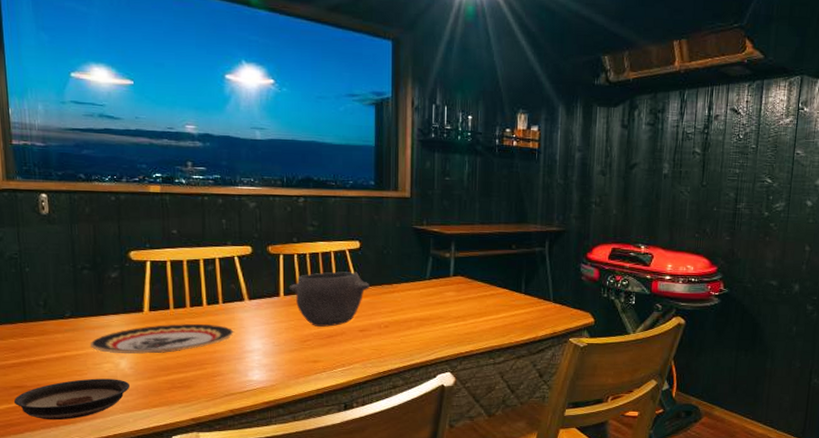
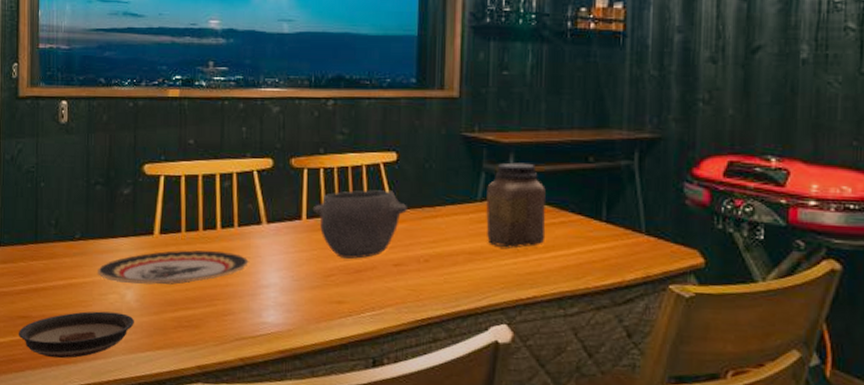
jar: none [433,249,480,315] -> present [486,162,546,249]

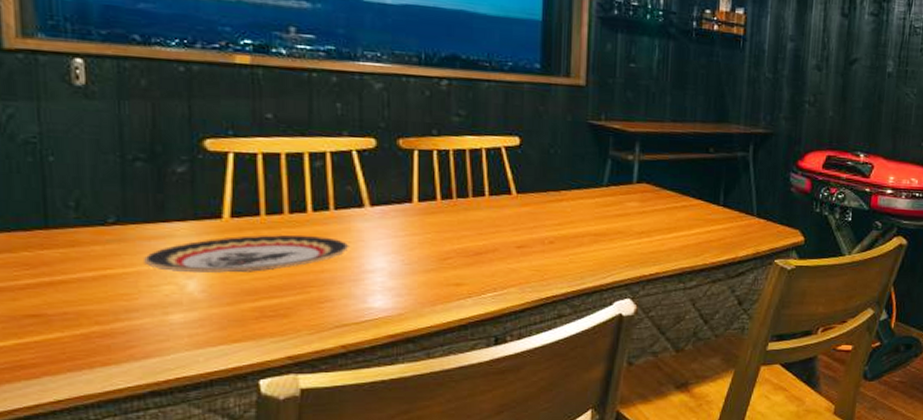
saucer: present [18,311,135,359] -> none [26,304,202,361]
bowl: present [312,190,407,259] -> none [425,173,531,242]
jar: present [486,162,546,249] -> none [612,151,669,230]

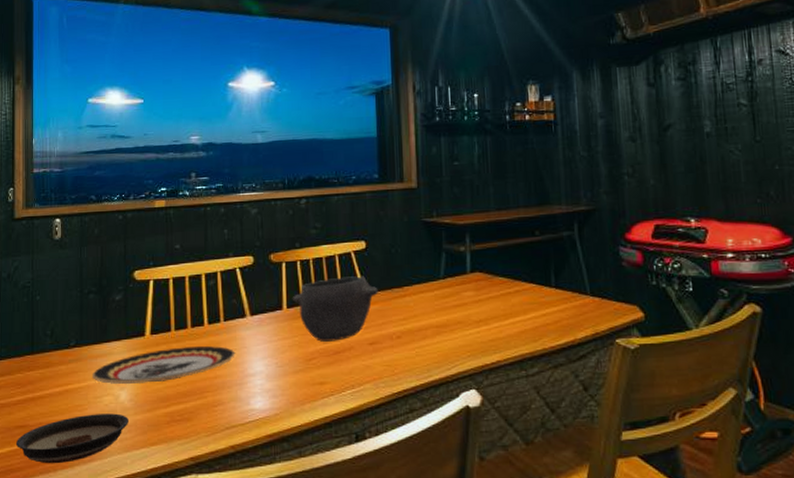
saucer: none [26,304,202,361] -> present [15,413,130,464]
bowl: none [425,173,531,242] -> present [292,276,378,342]

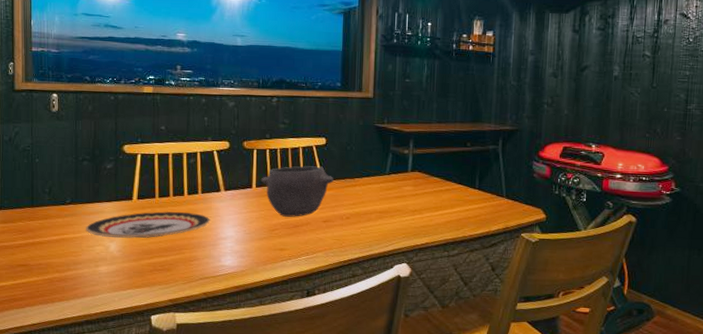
saucer: present [15,413,130,464] -> none [18,259,118,297]

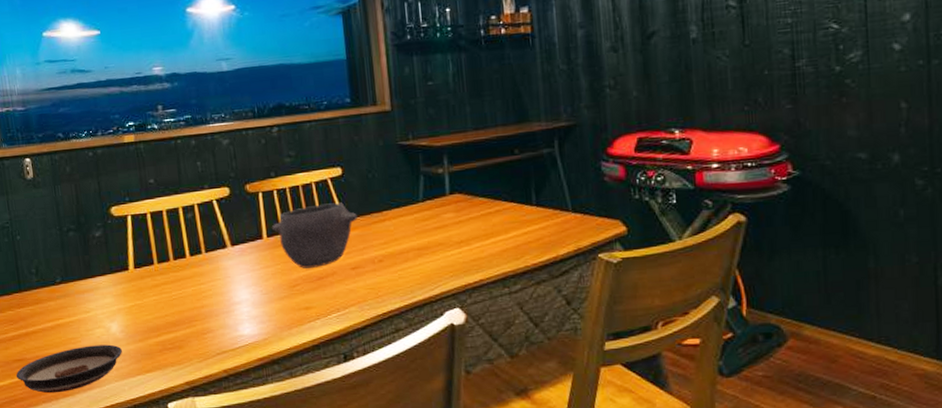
saucer: none [18,259,118,297] -> present [16,344,123,394]
plate: present [85,211,210,239] -> none [81,277,220,317]

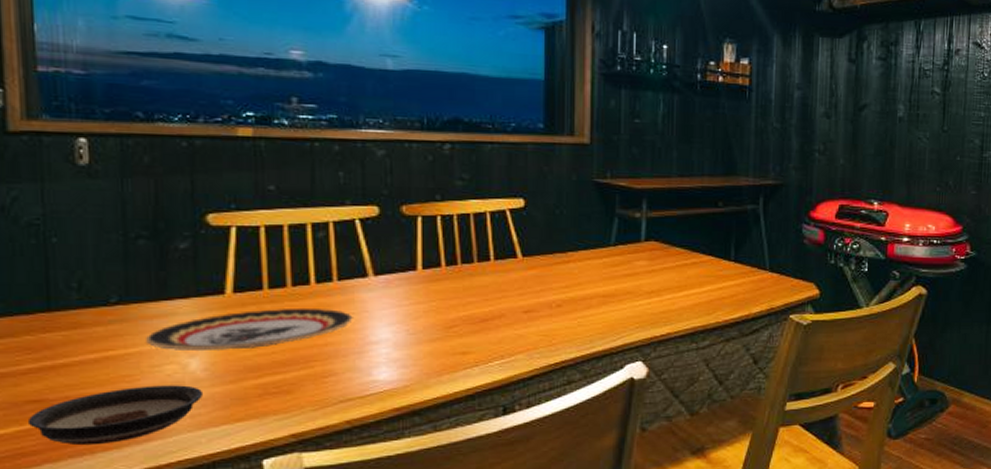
plate: none [81,277,220,317] -> present [145,307,353,350]
bowl: present [271,202,357,269] -> none [429,237,537,308]

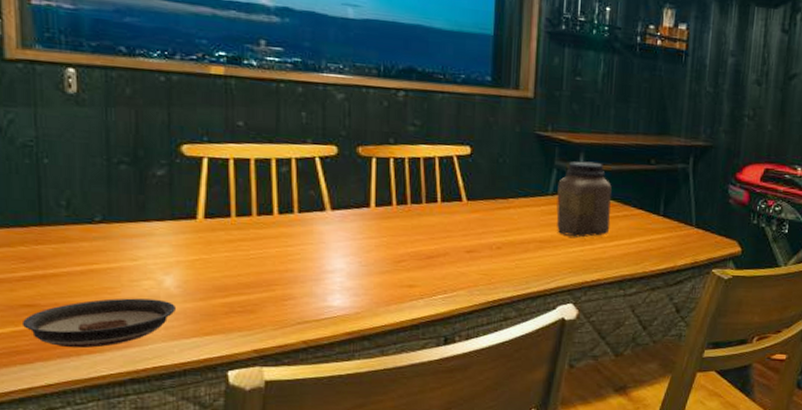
plate: present [145,307,353,350] -> none [125,235,311,271]
jar: none [620,208,679,290] -> present [556,161,612,238]

